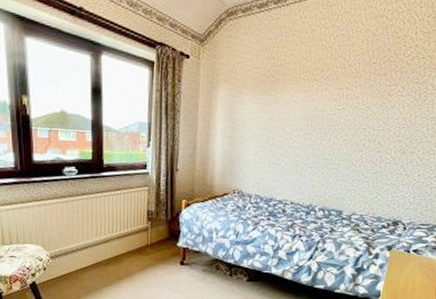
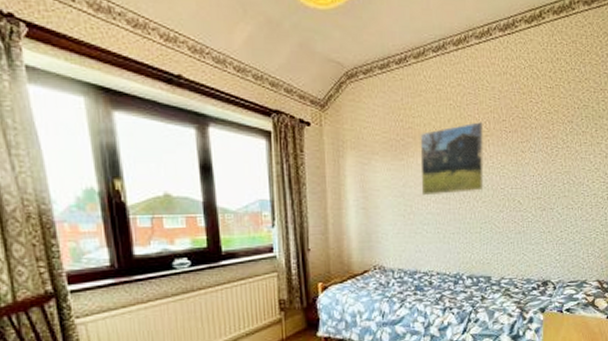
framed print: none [284,63,353,131] -> present [420,122,484,196]

